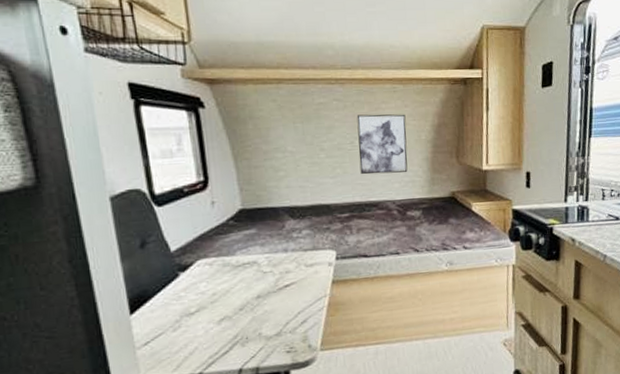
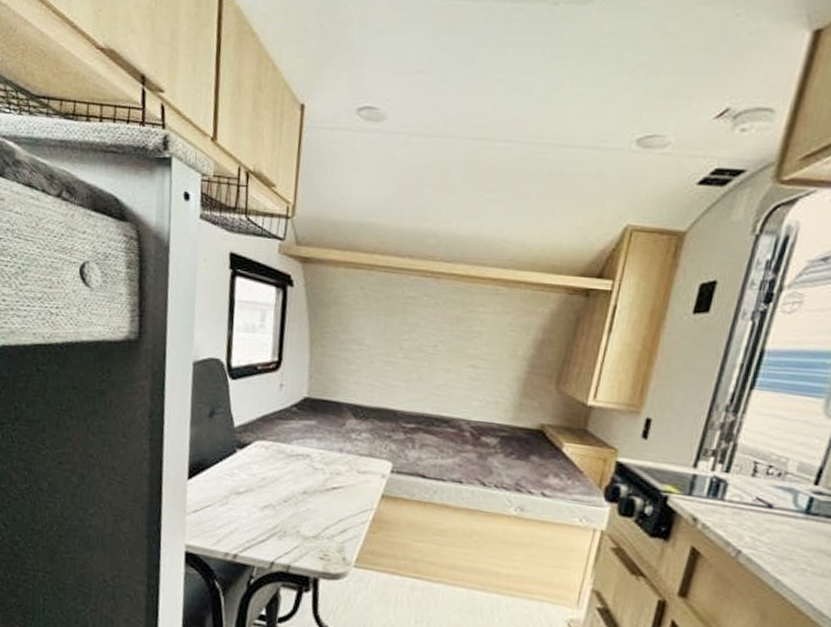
wall art: present [356,114,408,175] -> none [437,315,504,390]

